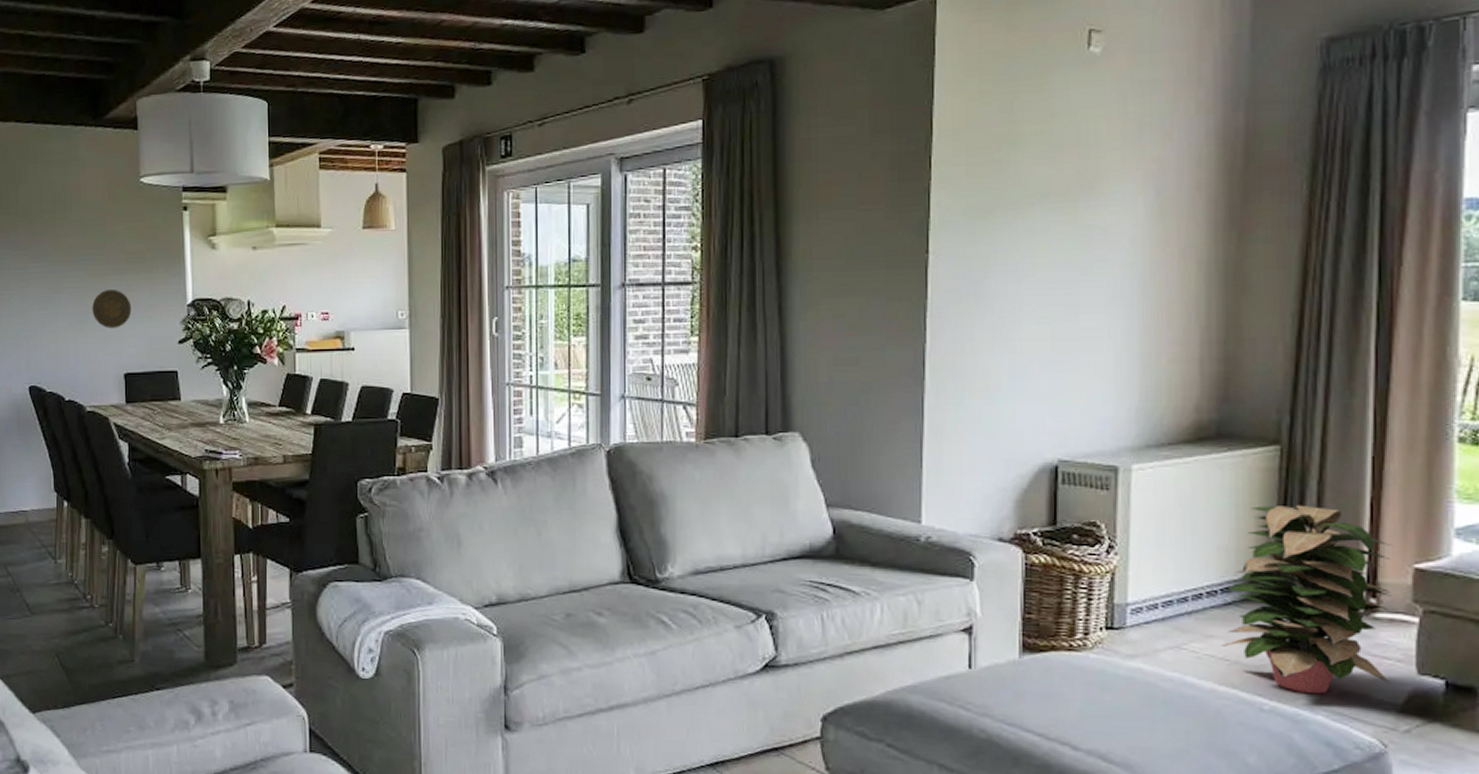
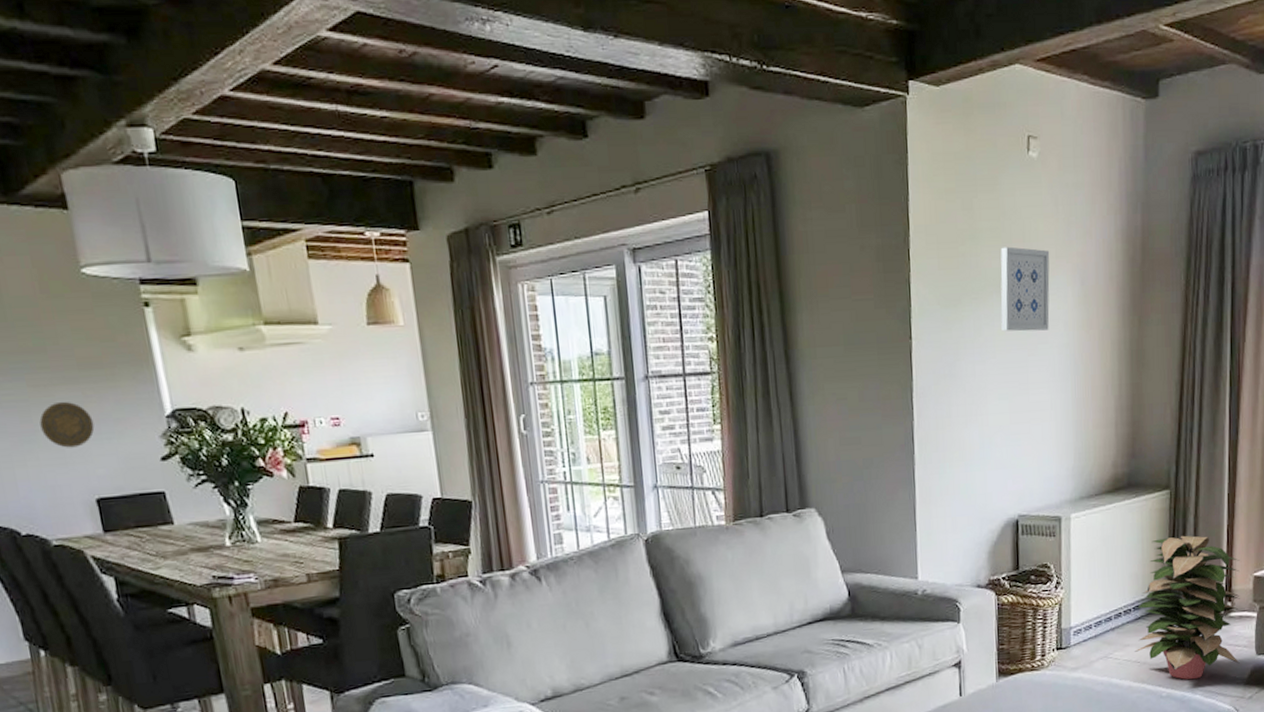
wall art: none [1045,152,1114,248] -> present [1000,246,1050,332]

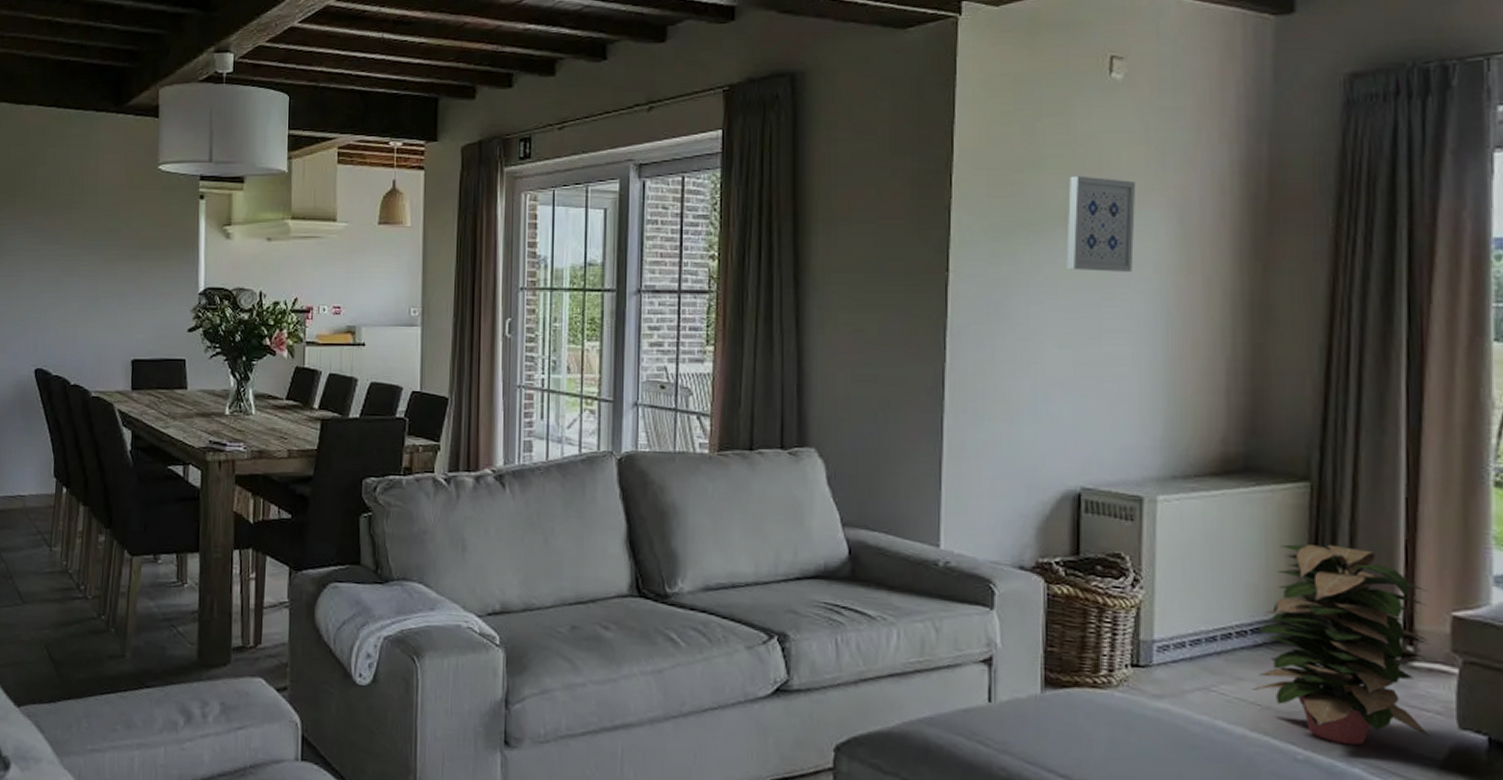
decorative plate: present [39,401,95,448] -> none [103,274,143,314]

